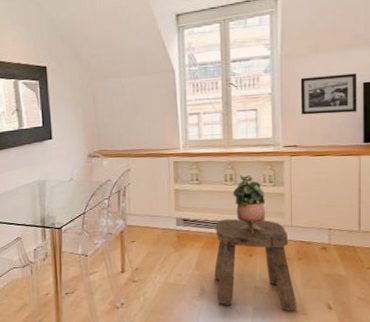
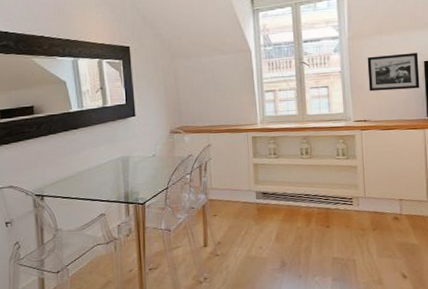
stool: present [214,218,297,312] -> none [293,191,373,281]
potted plant: present [232,175,266,234] -> none [308,148,341,206]

